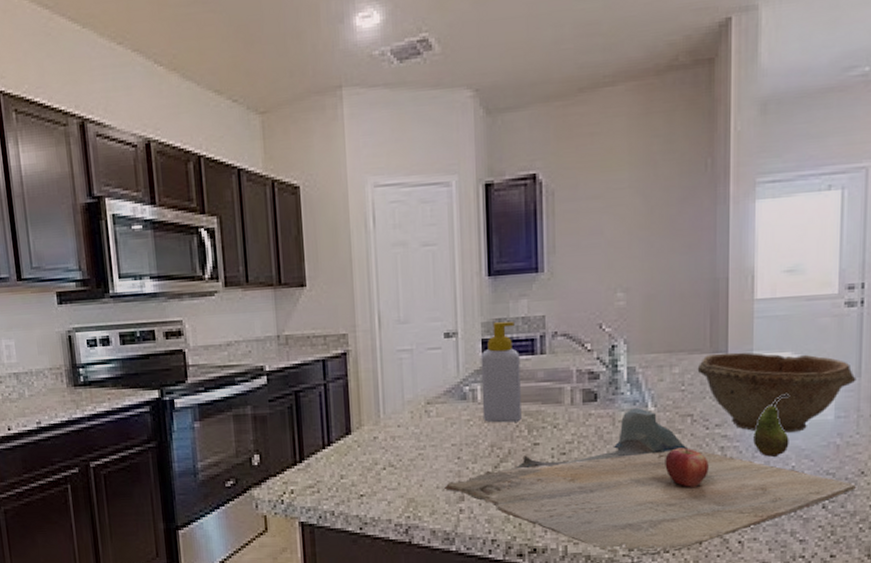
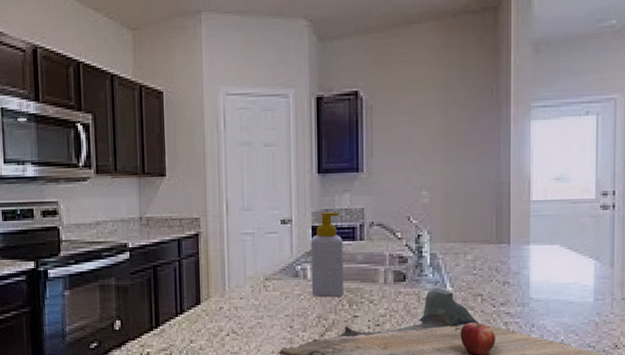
bowl: present [697,352,856,432] -> none [486,243,610,311]
fruit: present [753,394,789,457] -> none [531,279,559,331]

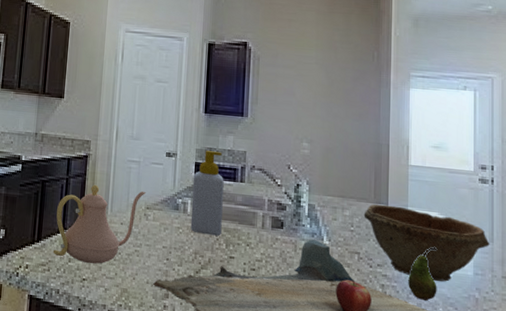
teapot: none [172,262,264,342] -> present [52,184,147,264]
bowl: none [486,243,610,311] -> present [363,204,490,282]
fruit: none [531,279,559,331] -> present [408,247,437,301]

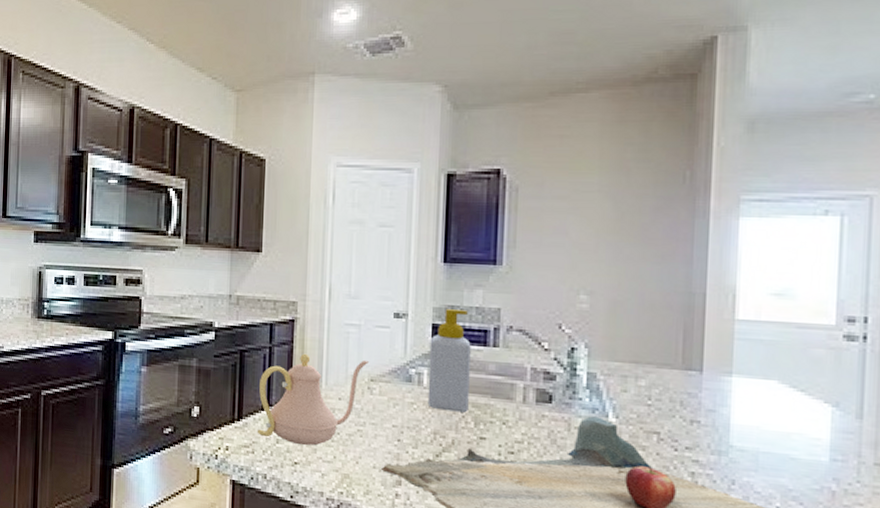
bowl: present [363,204,490,282] -> none [666,371,857,470]
fruit: present [408,247,437,301] -> none [730,425,774,493]

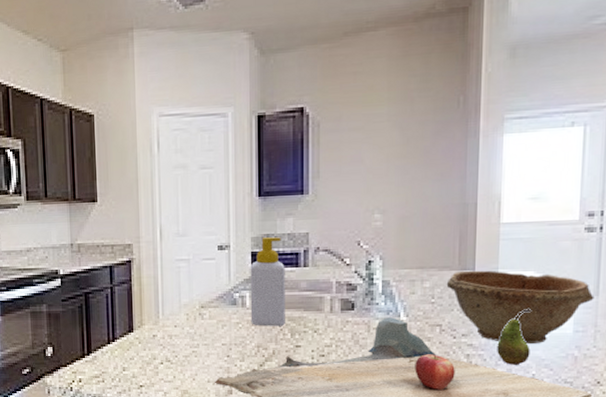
teapot: present [257,353,370,446] -> none [104,289,200,370]
bowl: none [666,371,857,470] -> present [446,270,594,343]
fruit: none [730,425,774,493] -> present [497,309,531,365]

